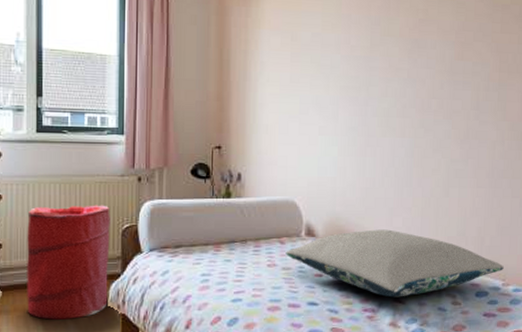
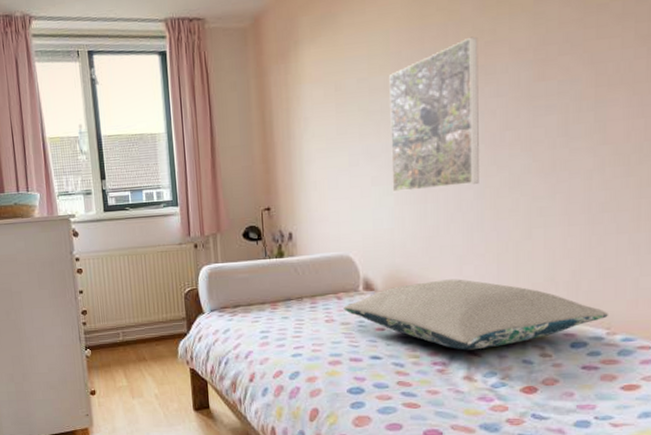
laundry hamper: present [27,205,110,320] -> none [105,272,178,374]
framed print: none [337,13,414,144] -> present [389,36,479,193]

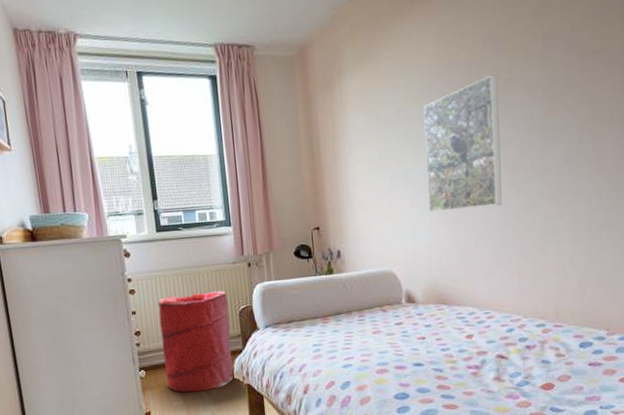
laundry hamper: none [105,272,178,374] -> present [158,290,234,393]
pillow: present [343,279,608,350] -> none [388,290,608,354]

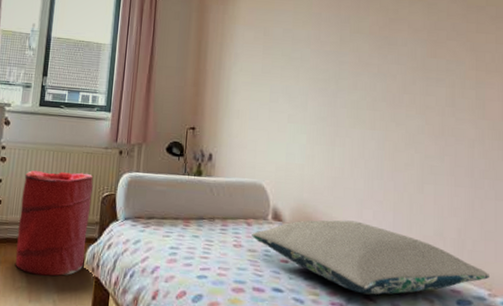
pillow: none [388,290,608,354] -> present [252,220,489,295]
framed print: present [423,74,502,213] -> none [305,12,384,136]

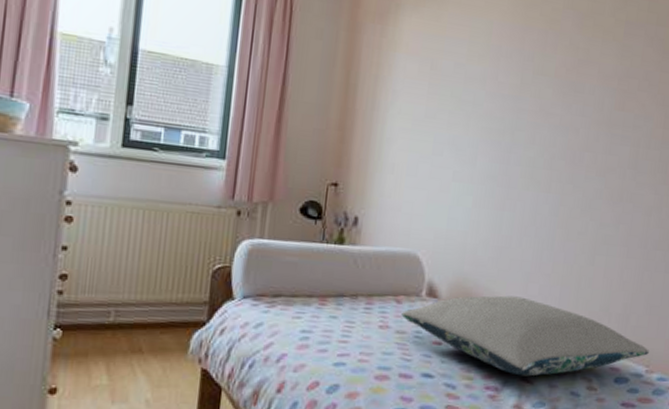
laundry hamper: present [15,170,94,276] -> none [90,235,201,371]

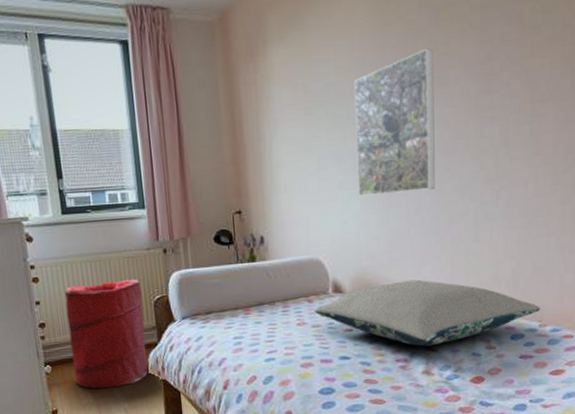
laundry hamper: none [90,235,201,371] -> present [65,279,149,389]
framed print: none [472,50,573,200] -> present [354,48,435,197]

